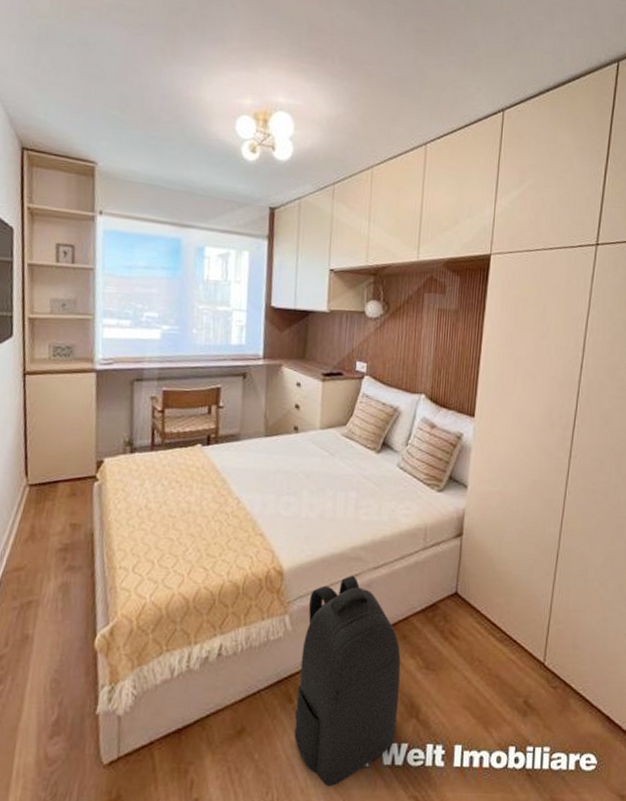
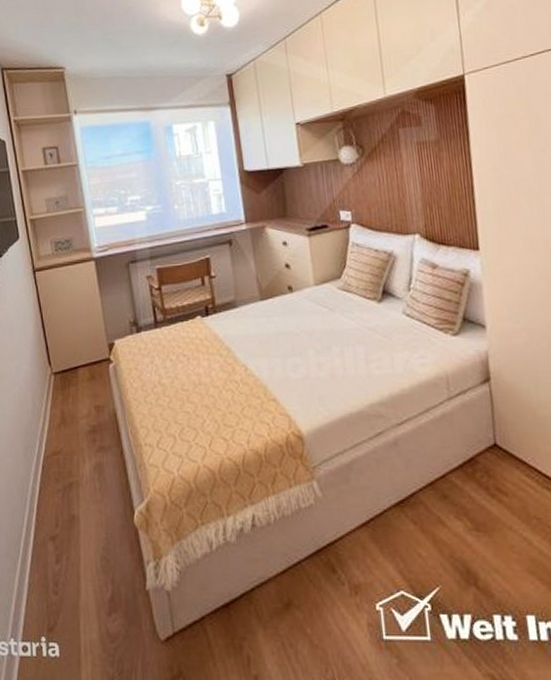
backpack: present [294,576,401,787] -> none [334,434,455,664]

